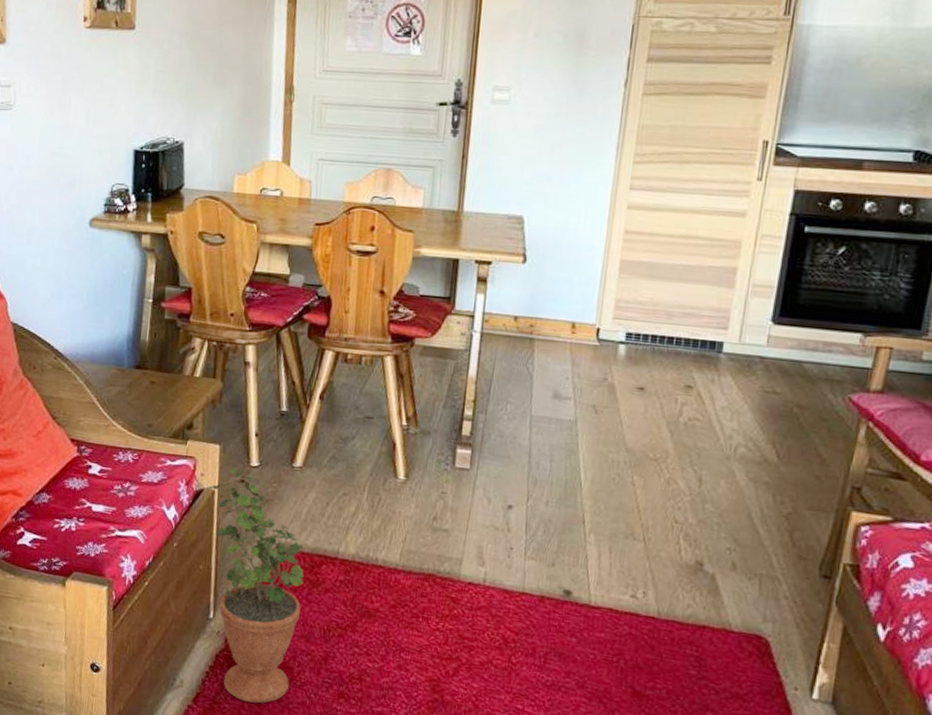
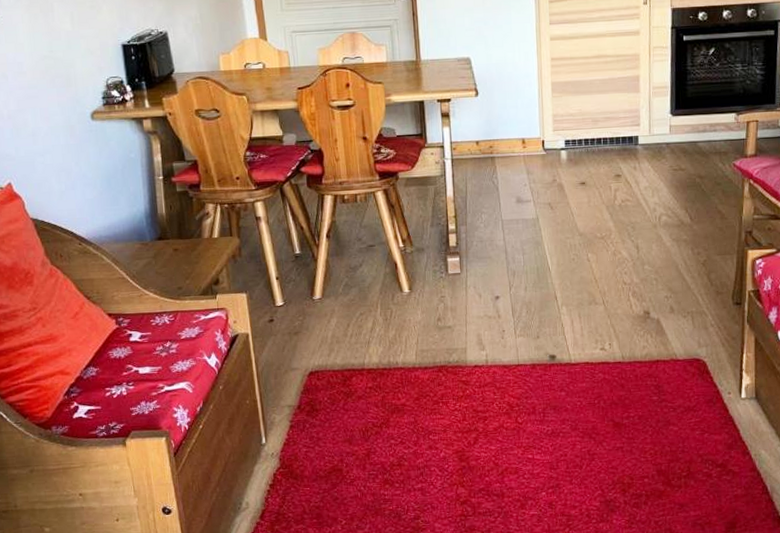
potted plant: present [207,467,304,704] -> none [241,310,341,507]

